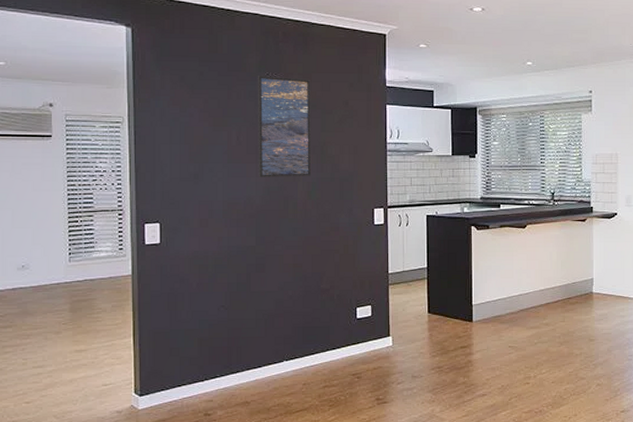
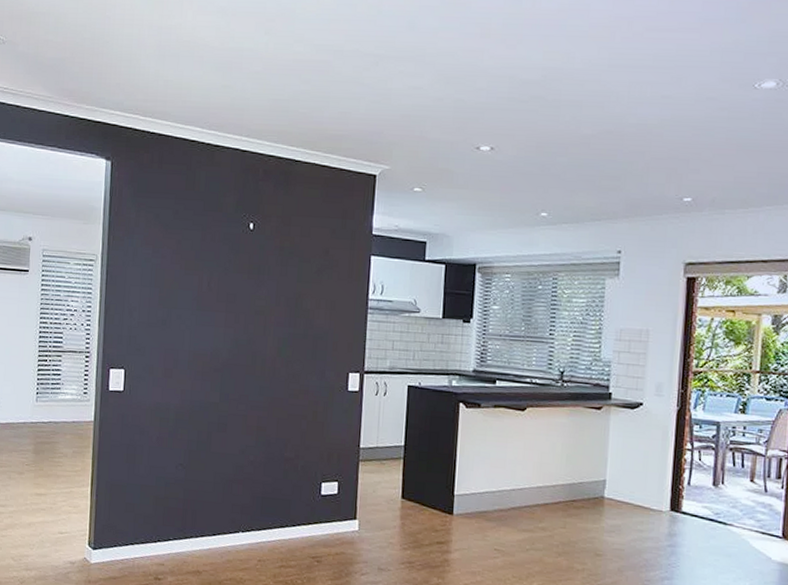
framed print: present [257,76,312,177] -> none [227,217,290,331]

